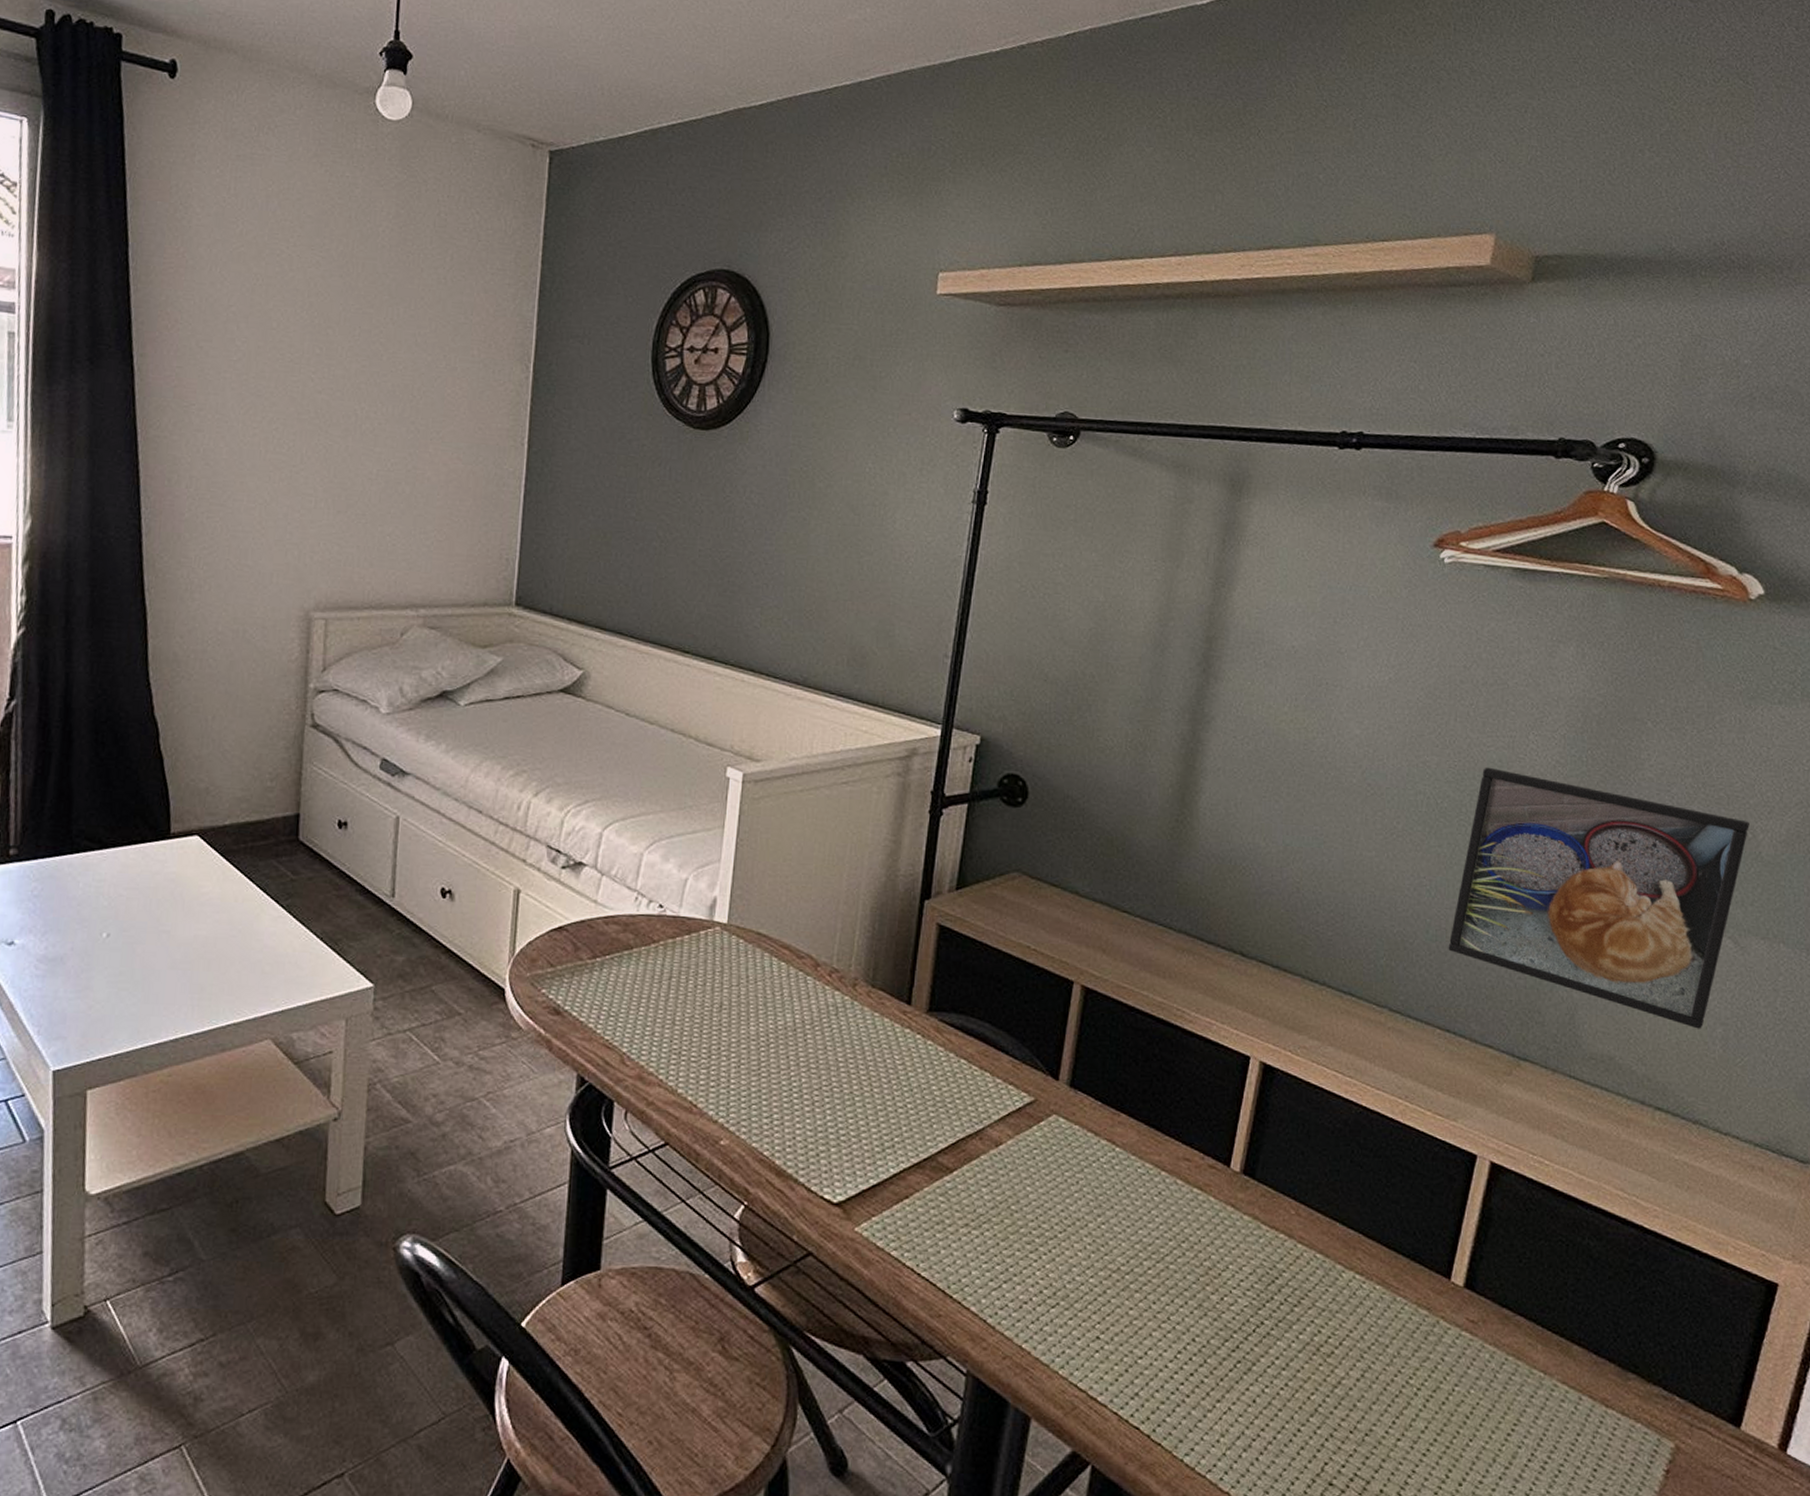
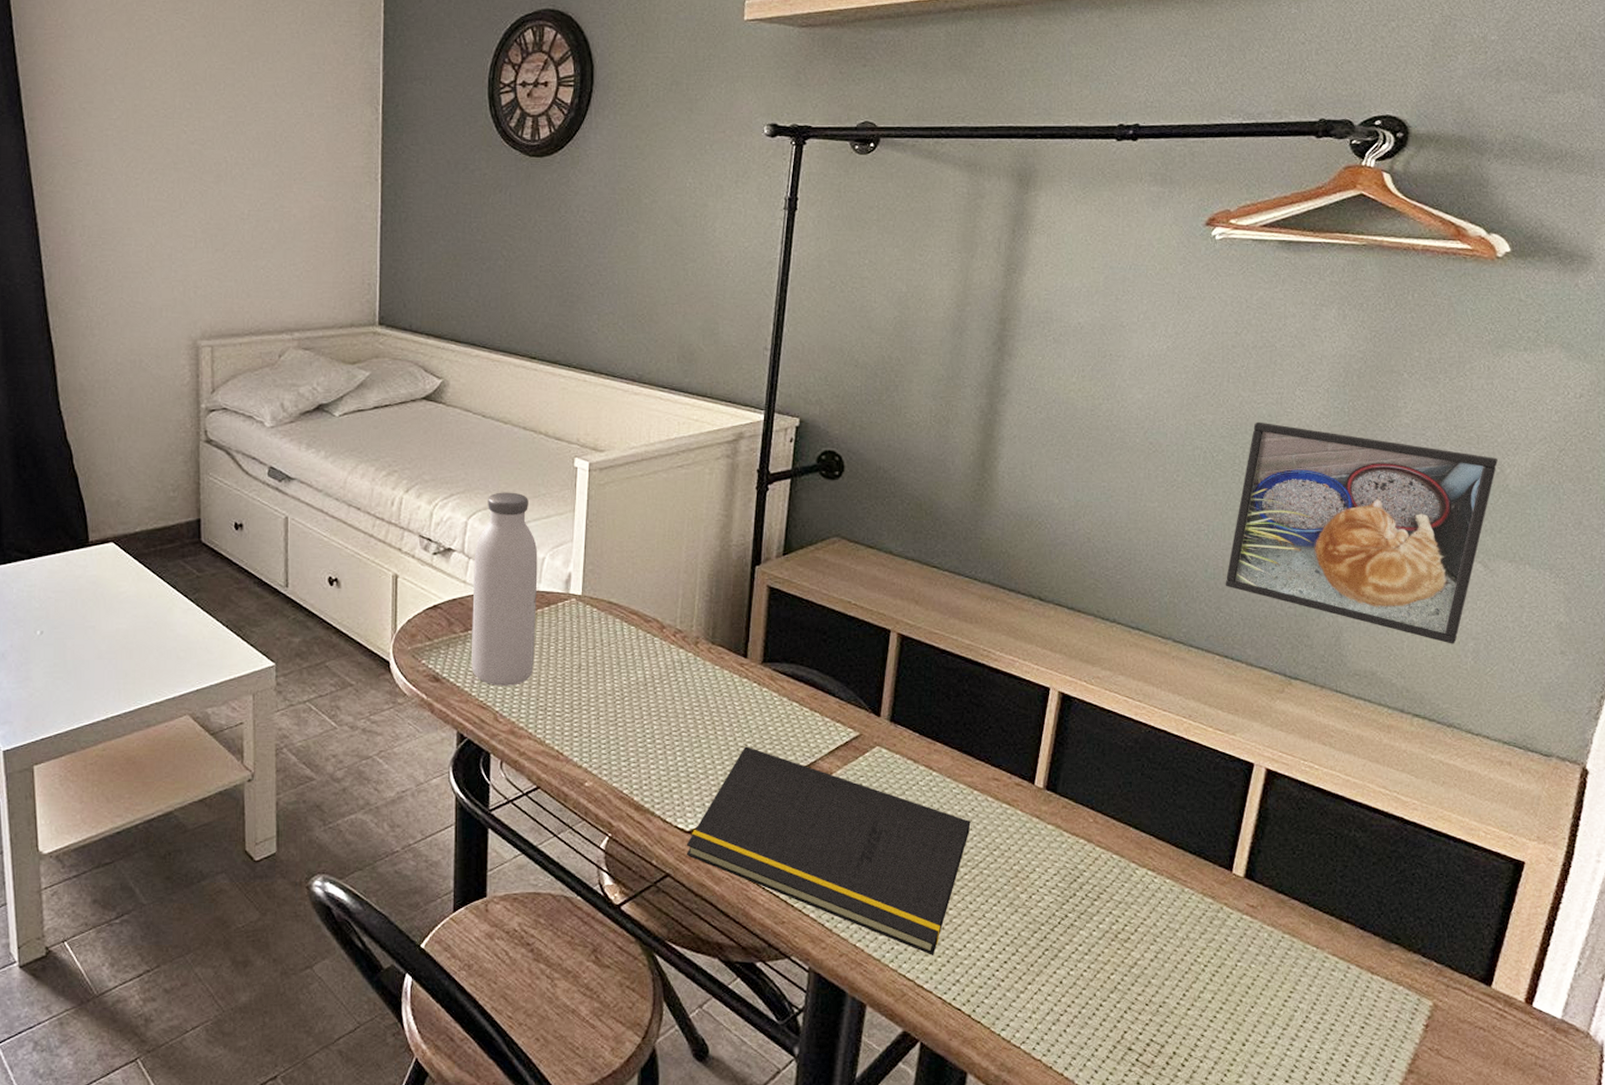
water bottle: none [598,801,680,1024] -> present [472,492,538,686]
notepad: none [832,1107,1157,1363] -> present [686,746,971,955]

